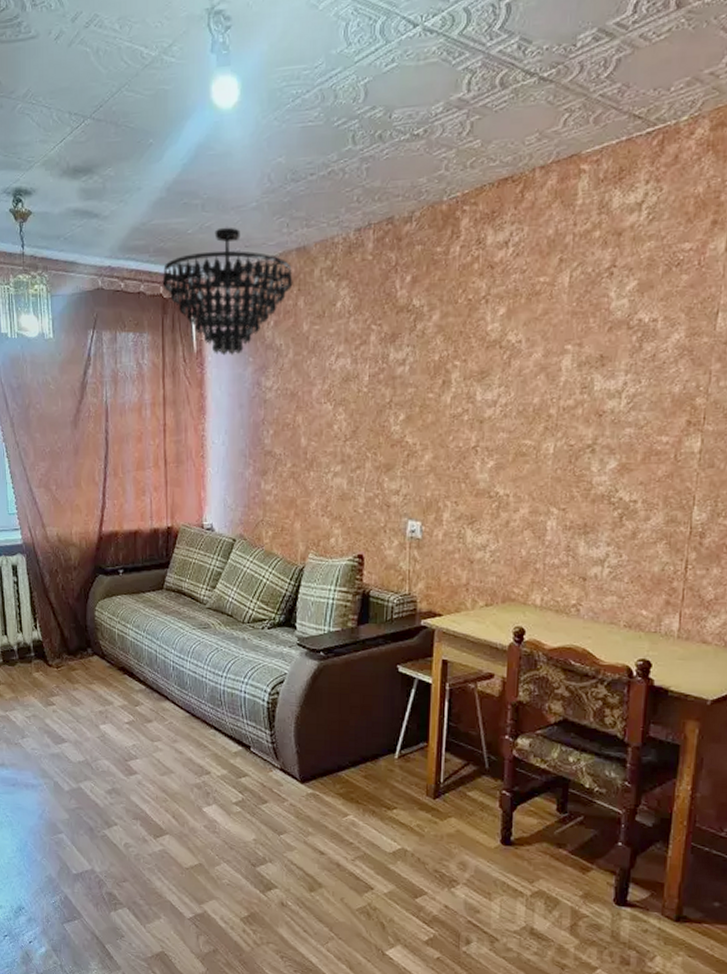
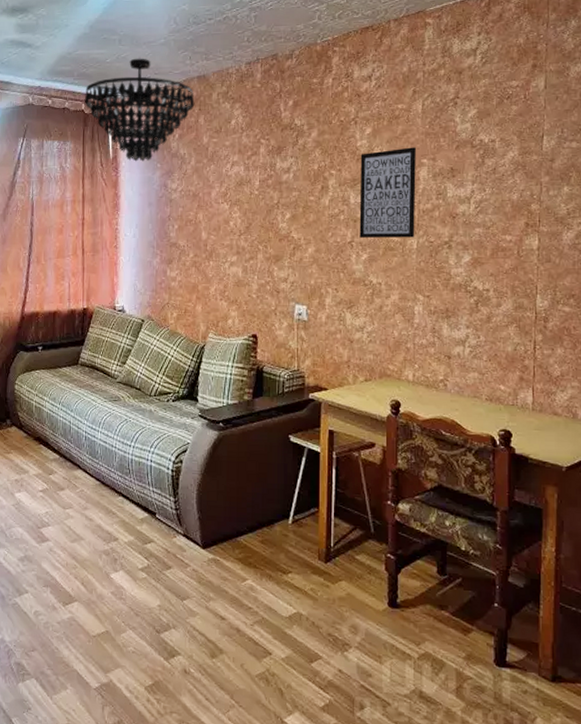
wall art: none [486,330,560,442] -> present [359,147,417,238]

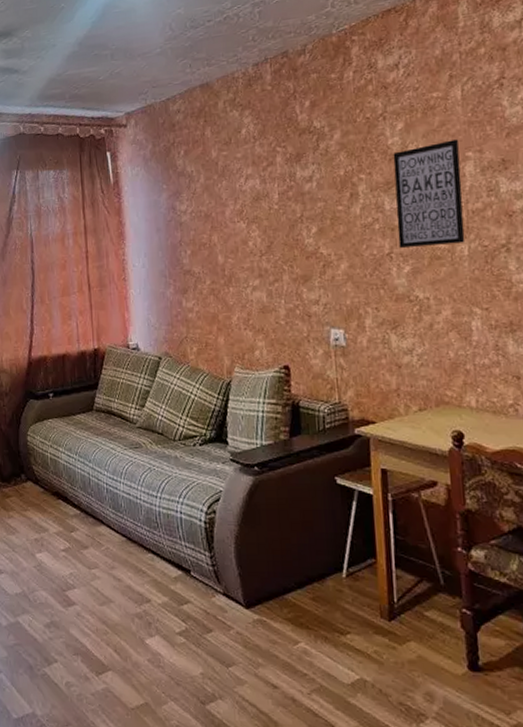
chandelier: present [84,58,195,162] -> none [78,71,199,185]

